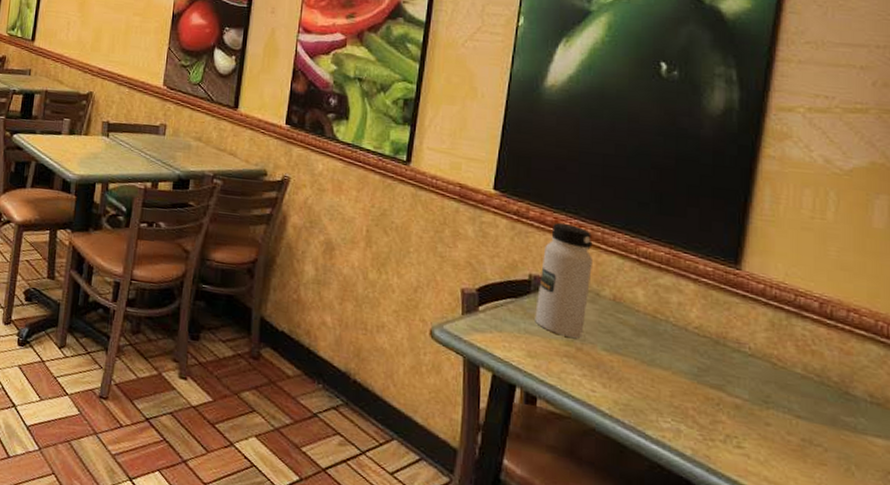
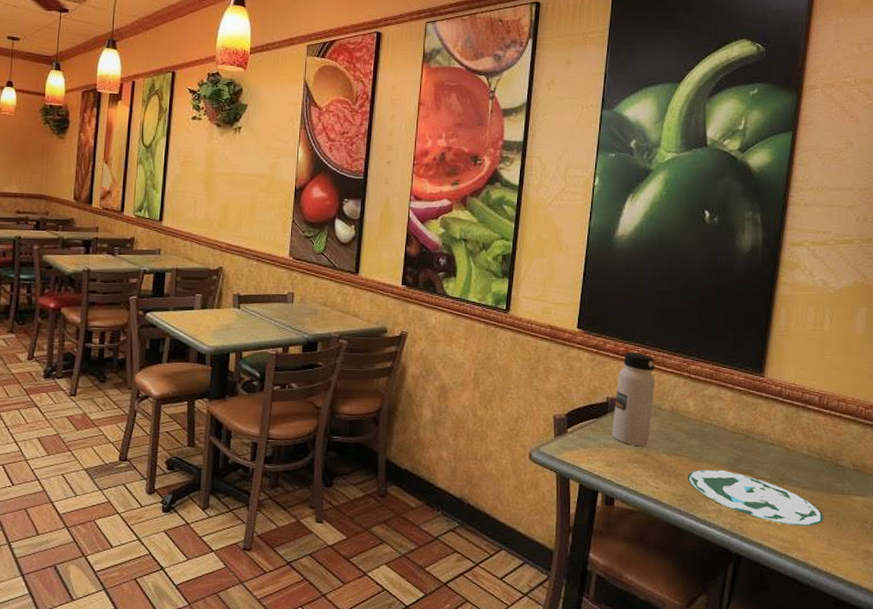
plate: none [634,375,827,468] -> present [687,470,824,526]

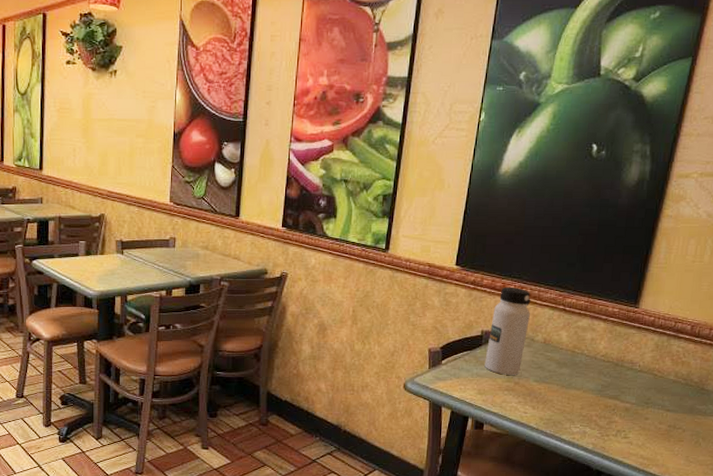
plate: present [687,470,824,526] -> none [555,396,684,444]

